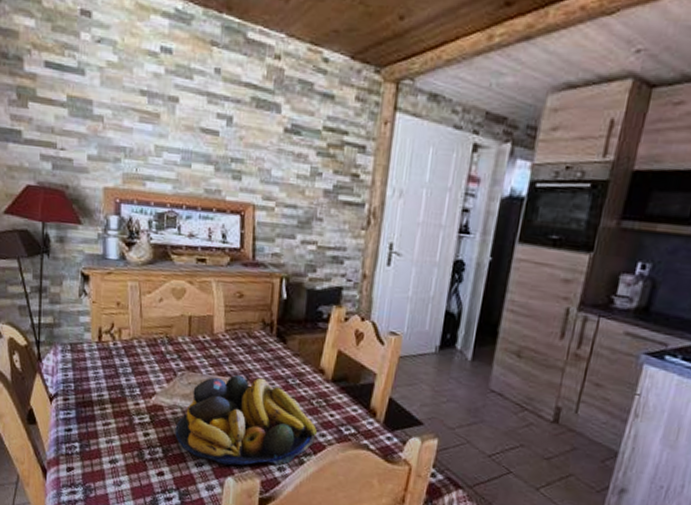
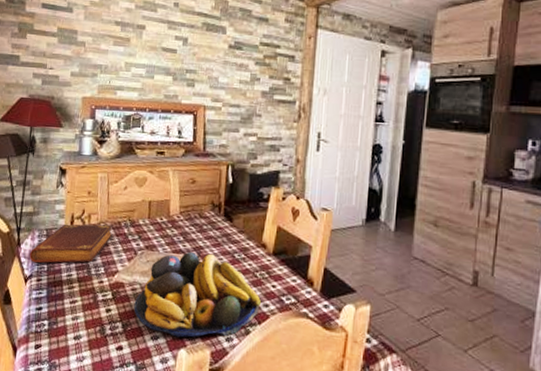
book: none [52,338,148,383] -> present [29,224,114,263]

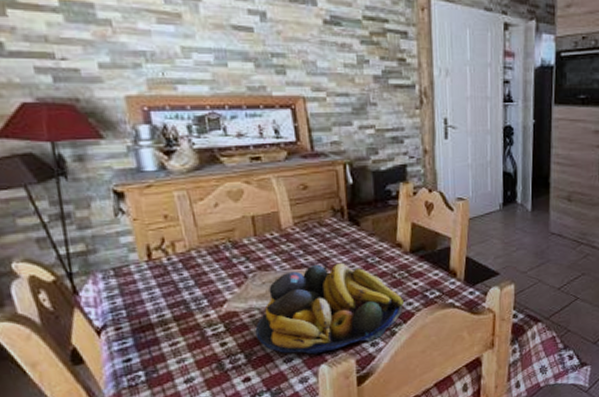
book: present [29,224,114,263] -> none [94,250,211,311]

